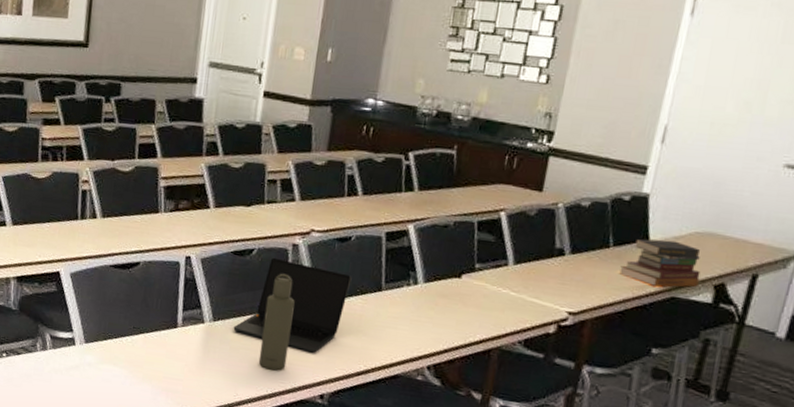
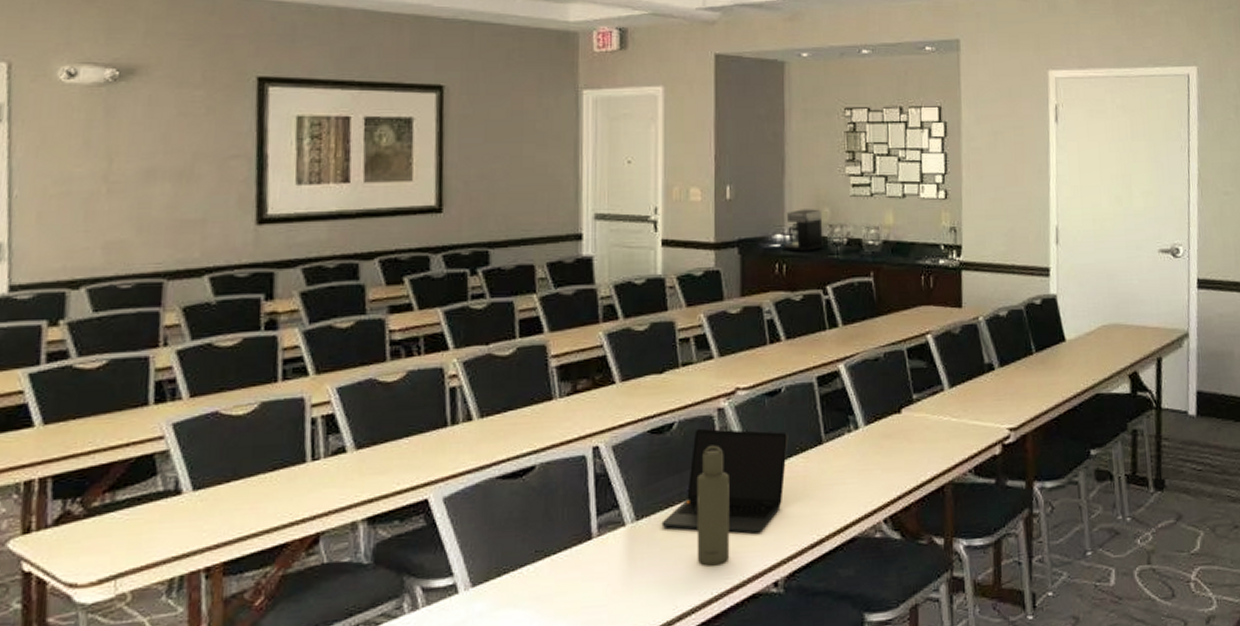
coffee maker: none [373,77,416,119] -> present [784,209,825,252]
books: present [619,238,701,288] -> none [1046,337,1116,387]

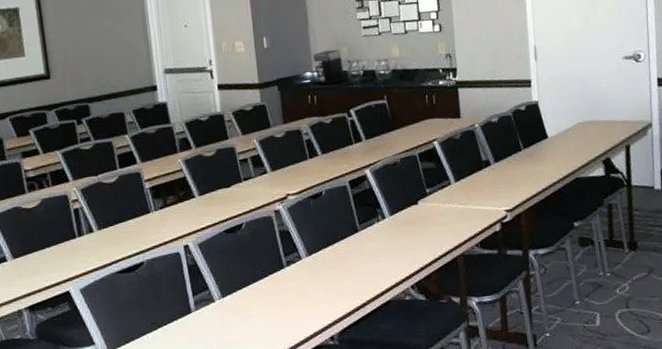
laptop: present [661,428,789,534] -> none [241,225,332,302]
bottle: present [696,445,730,566] -> none [264,238,295,328]

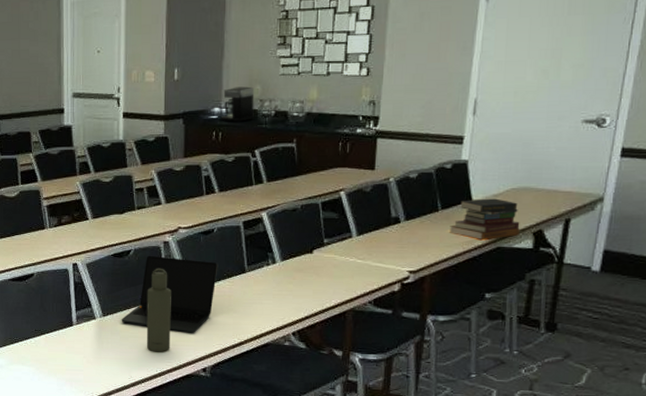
laptop: none [241,225,332,302] -> present [121,255,218,333]
bottle: none [264,238,295,328] -> present [146,268,171,352]
books: none [533,133,592,174] -> present [449,198,520,241]

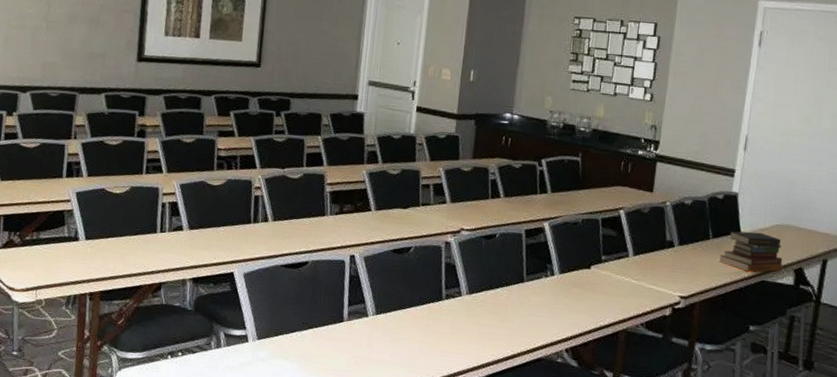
laptop: present [121,255,218,333] -> none [394,254,498,341]
bottle: present [146,268,171,352] -> none [417,268,449,359]
coffee maker: present [220,86,255,122] -> none [511,95,545,130]

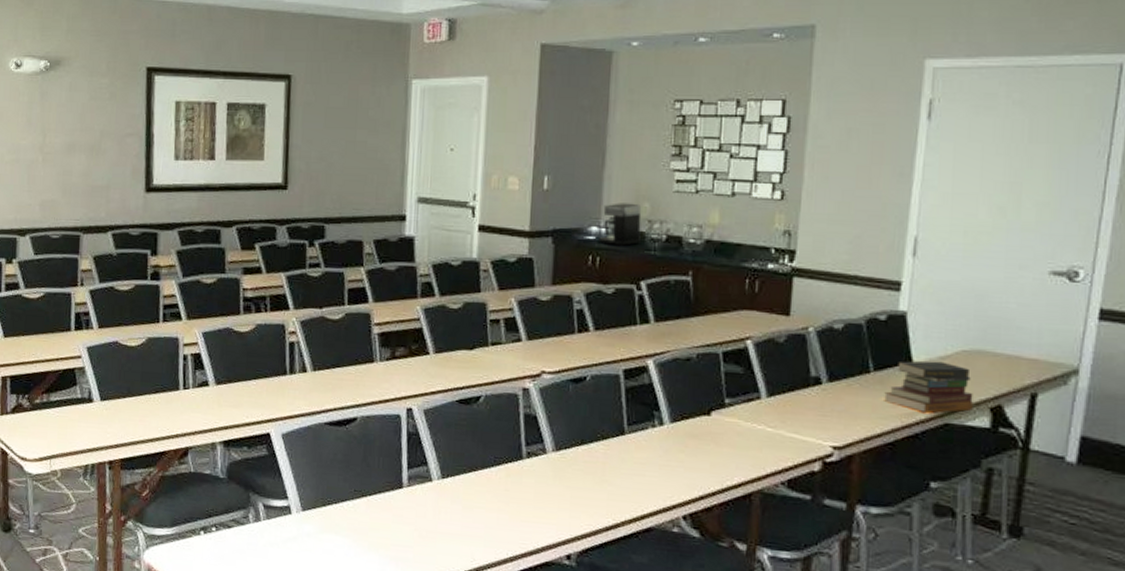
coffee maker: none [511,95,545,130] -> present [598,203,642,246]

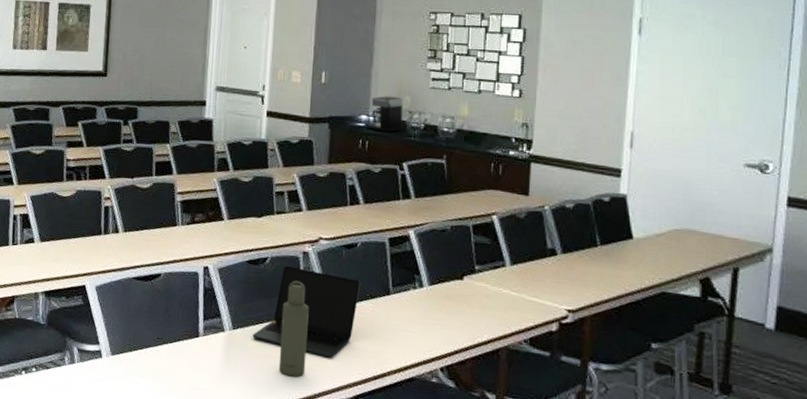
laptop: none [464,404,591,508] -> present [252,265,361,358]
bottle: none [495,421,530,531] -> present [278,280,309,377]
books: present [884,360,973,414] -> none [610,237,685,284]

